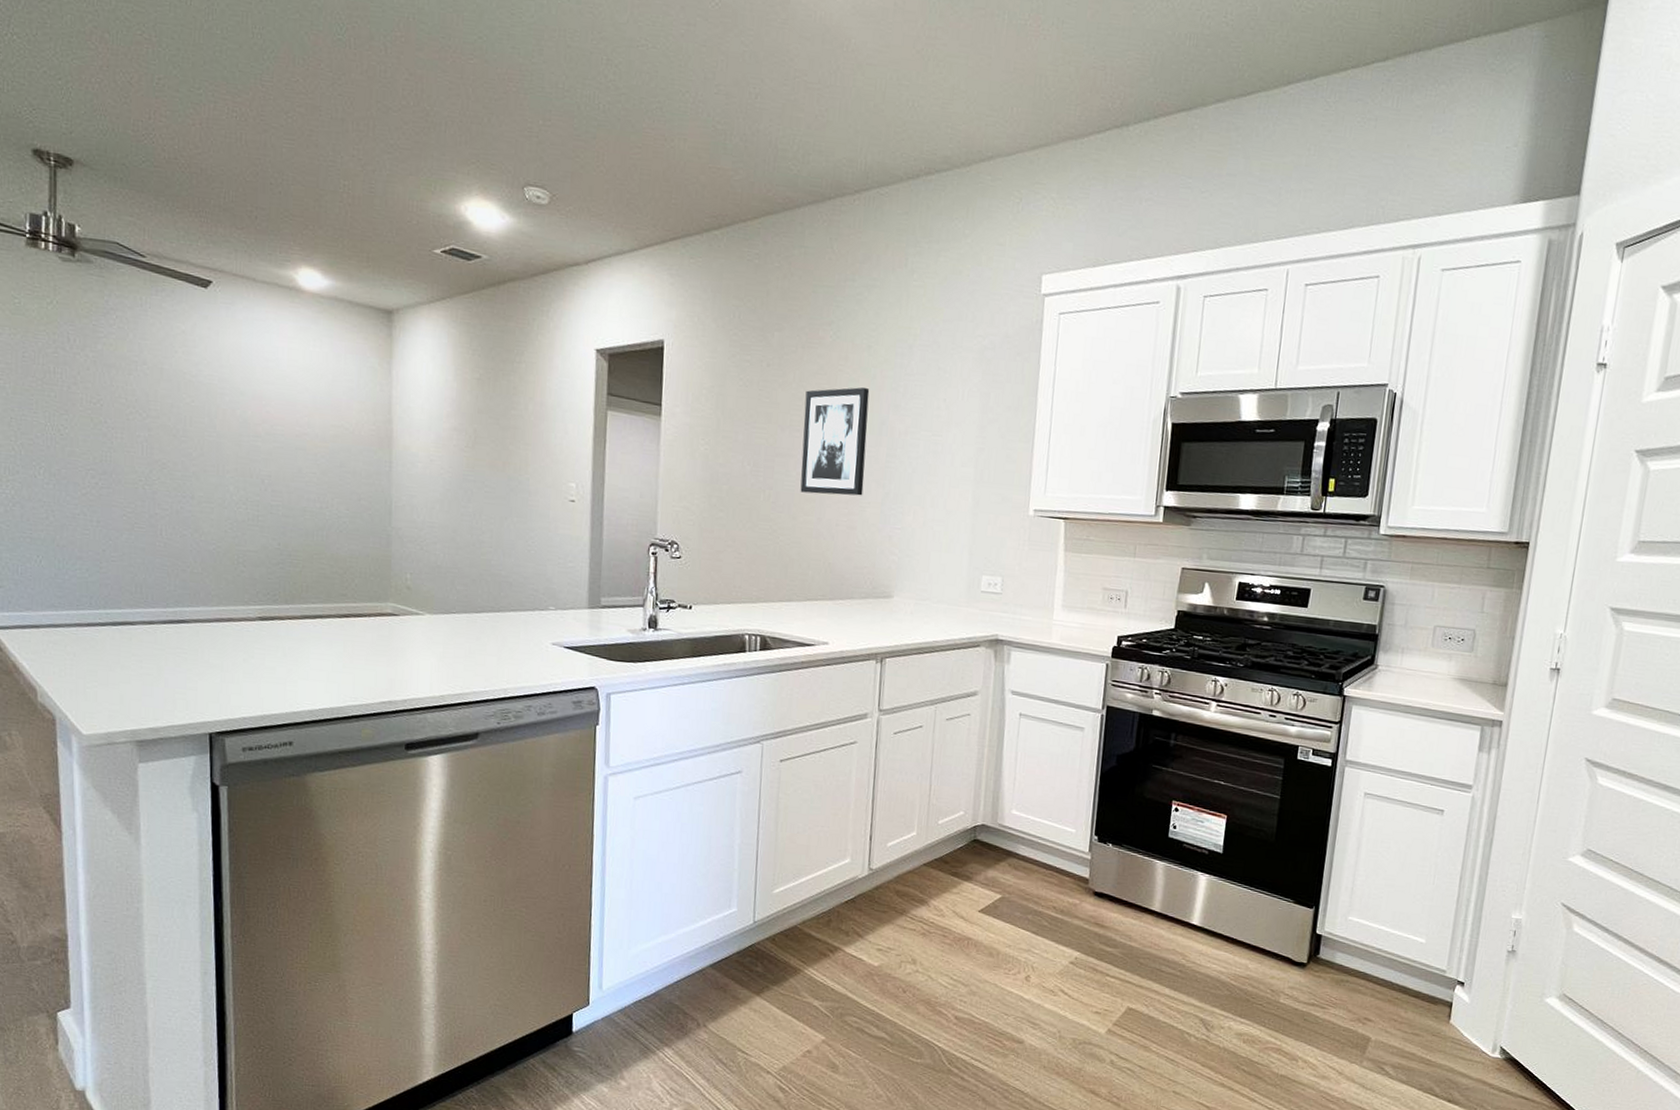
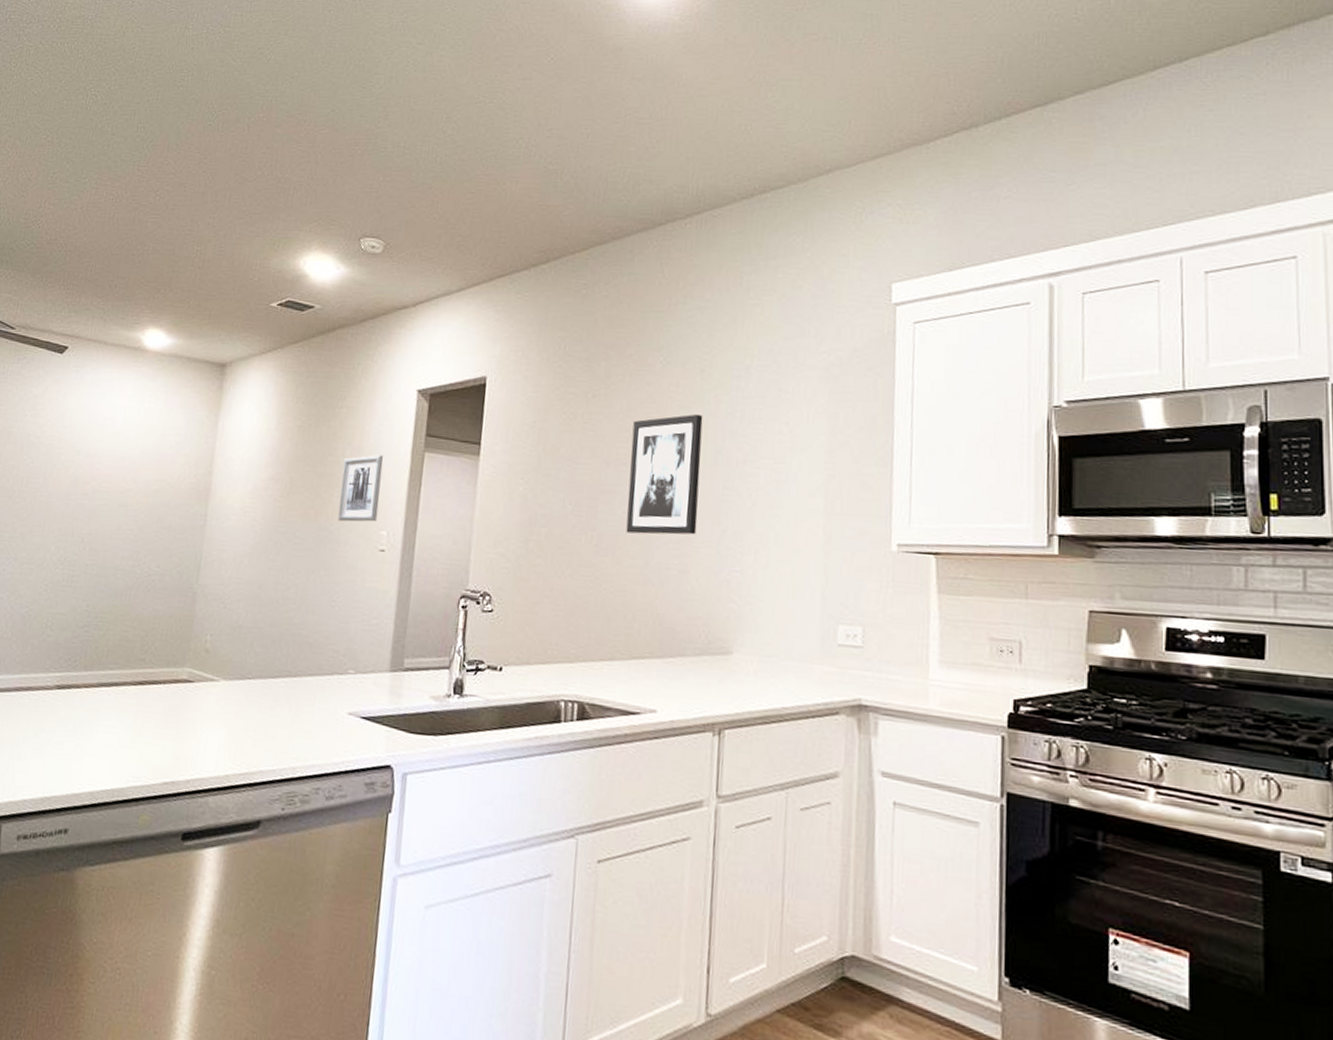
wall art: none [526,410,567,474] -> present [337,454,384,522]

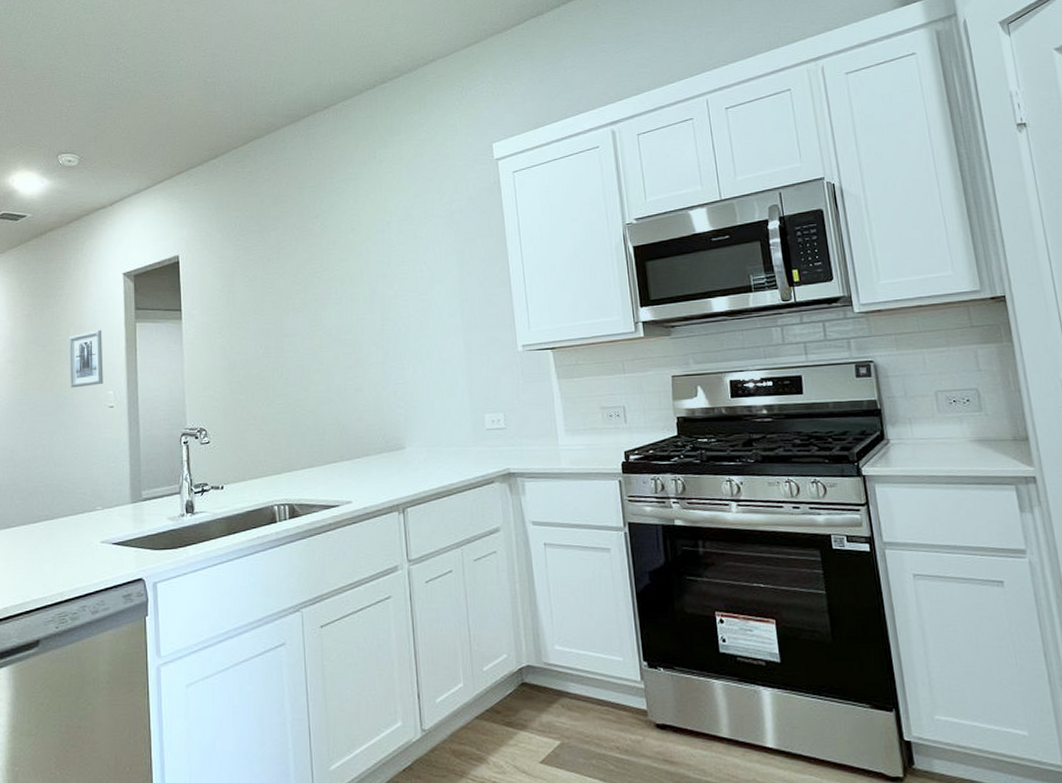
wall art: present [626,413,703,535] -> none [303,264,365,365]

